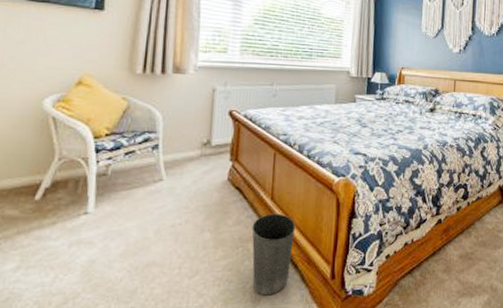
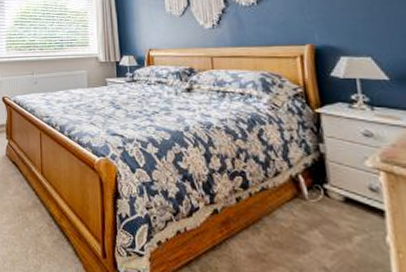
waste basket: present [252,214,296,296] -> none [28,187,65,264]

